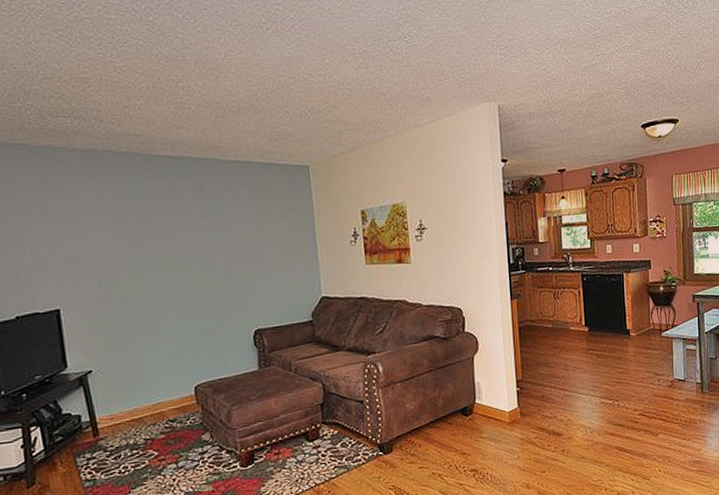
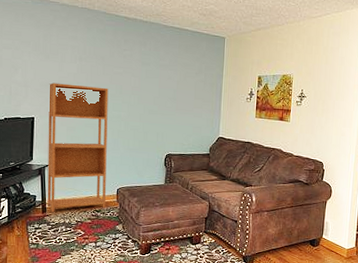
bookcase: none [73,254,182,433] -> present [47,83,109,212]

